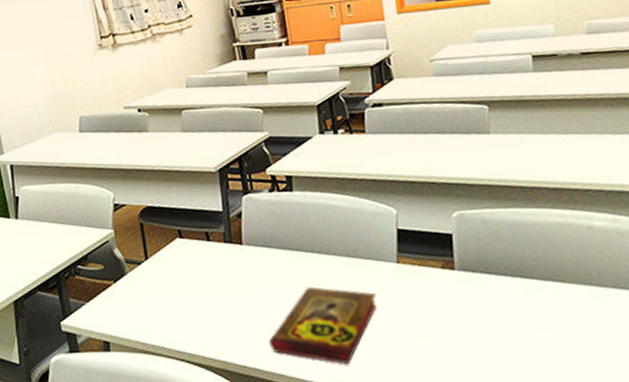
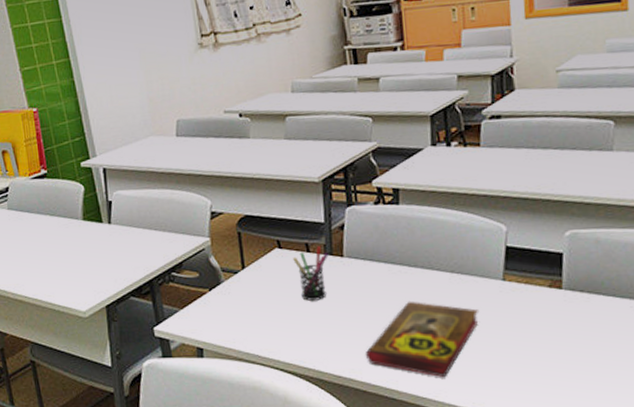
pen holder: none [194,235,228,290] -> present [293,246,329,301]

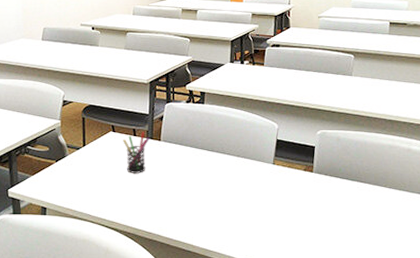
book: present [366,301,479,378] -> none [171,176,255,236]

